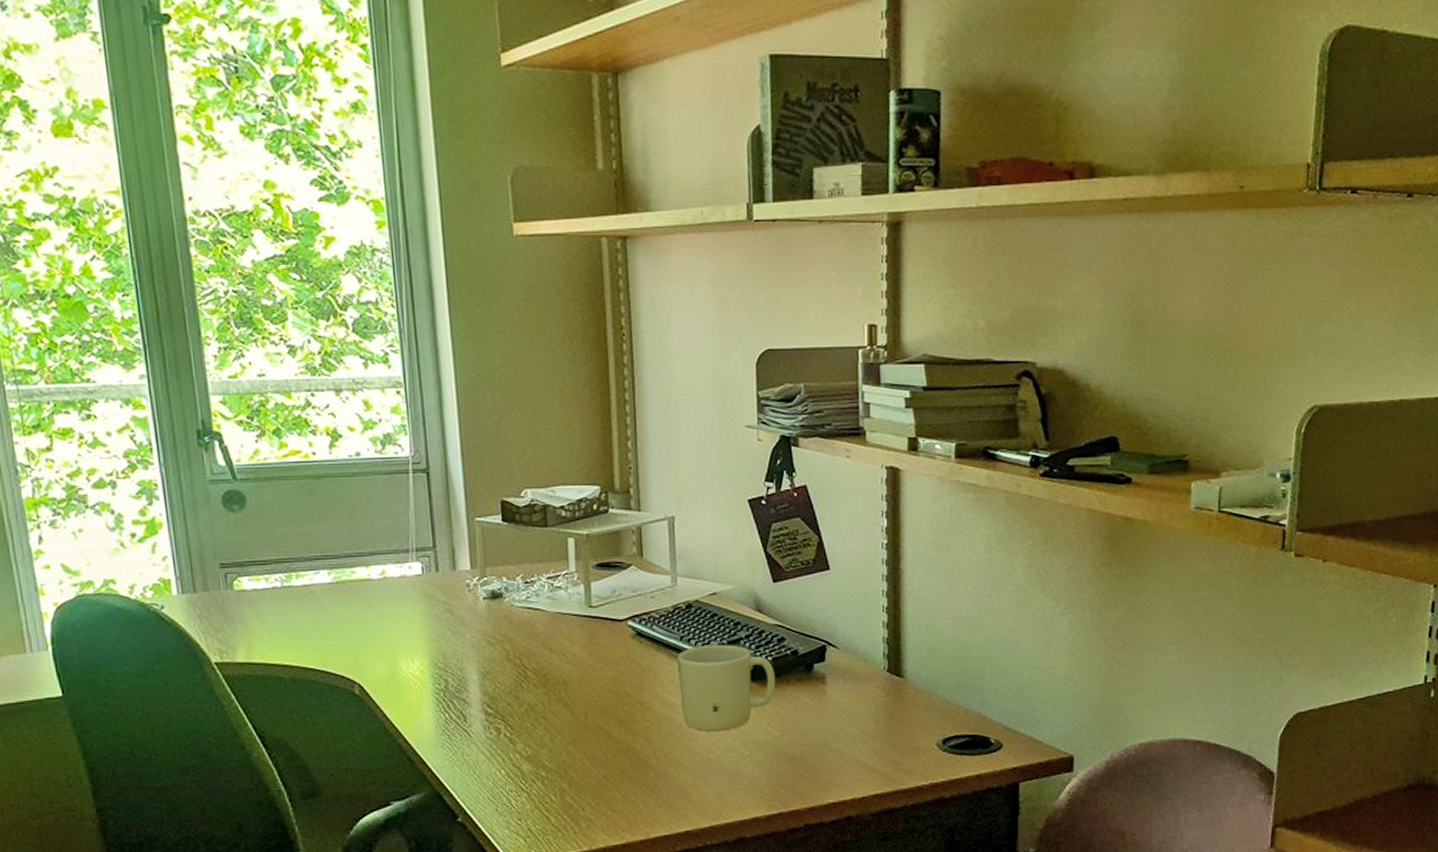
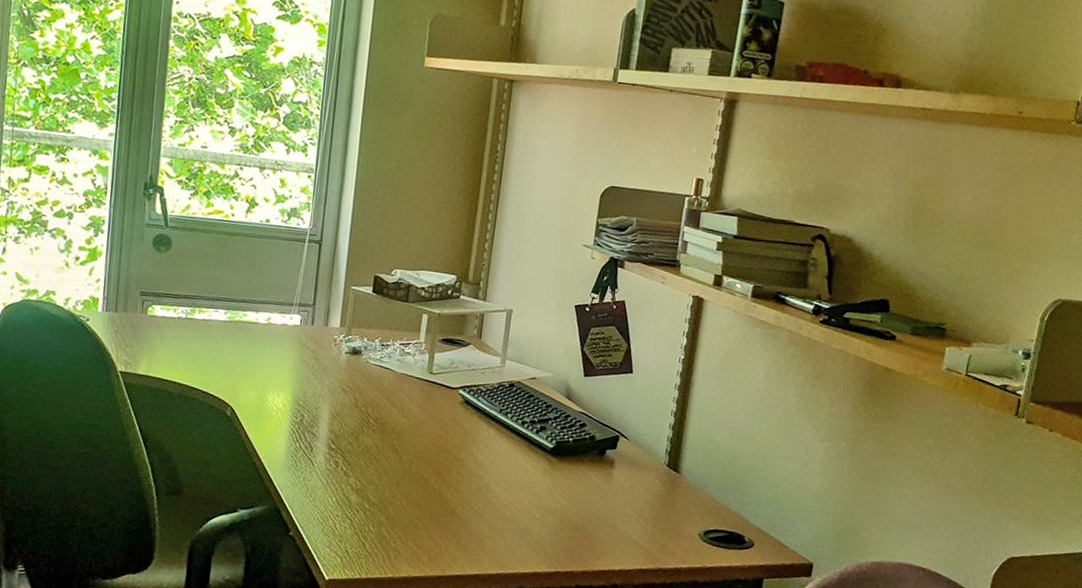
mug: present [677,644,776,732] -> none [490,419,574,494]

